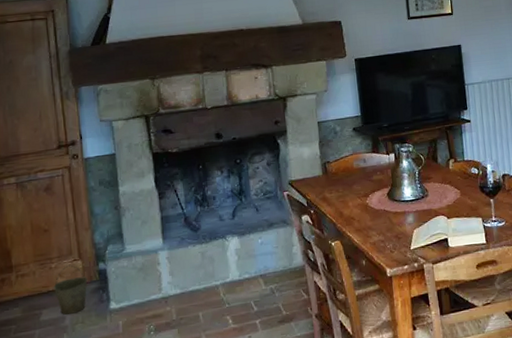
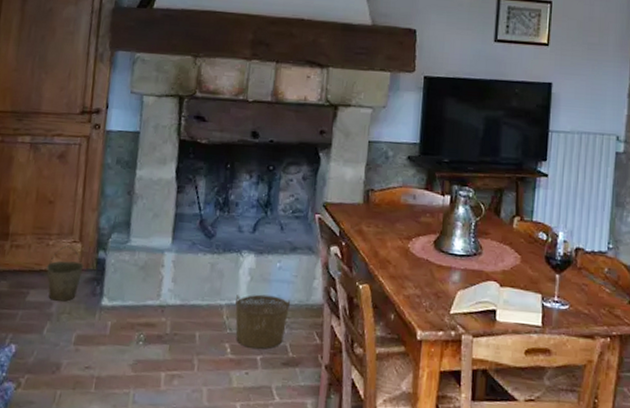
basket: none [228,267,277,316] -> present [235,294,291,349]

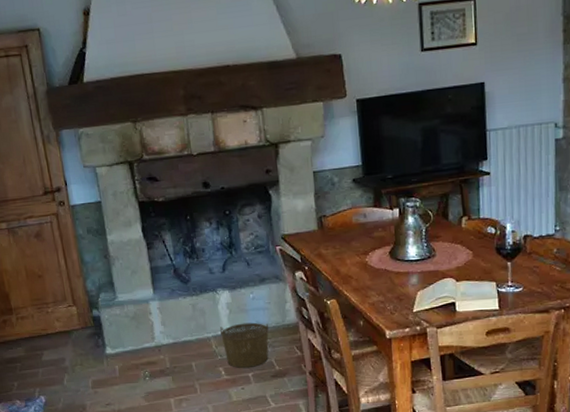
bucket: present [46,246,84,302] -> none [51,310,83,357]

